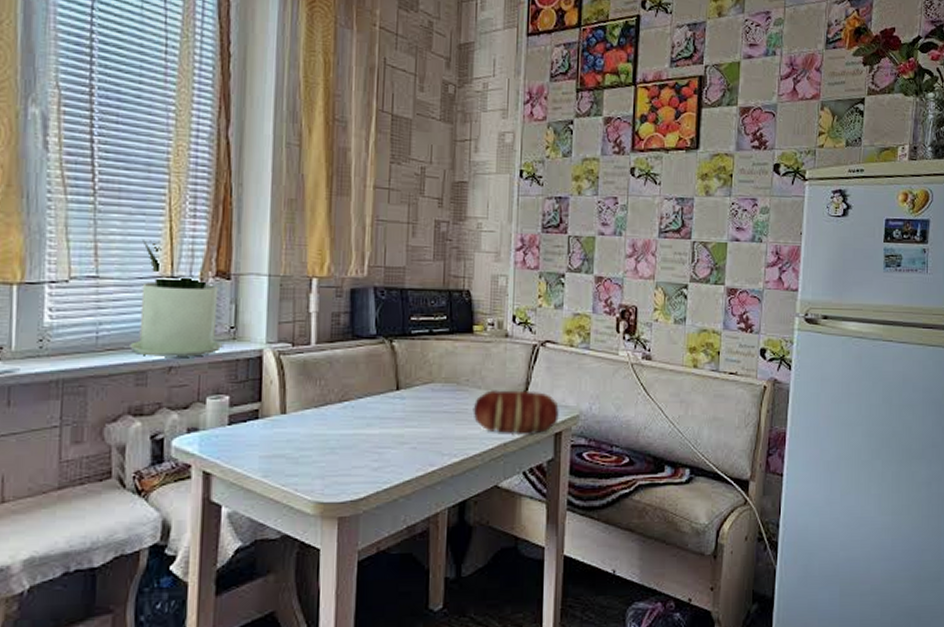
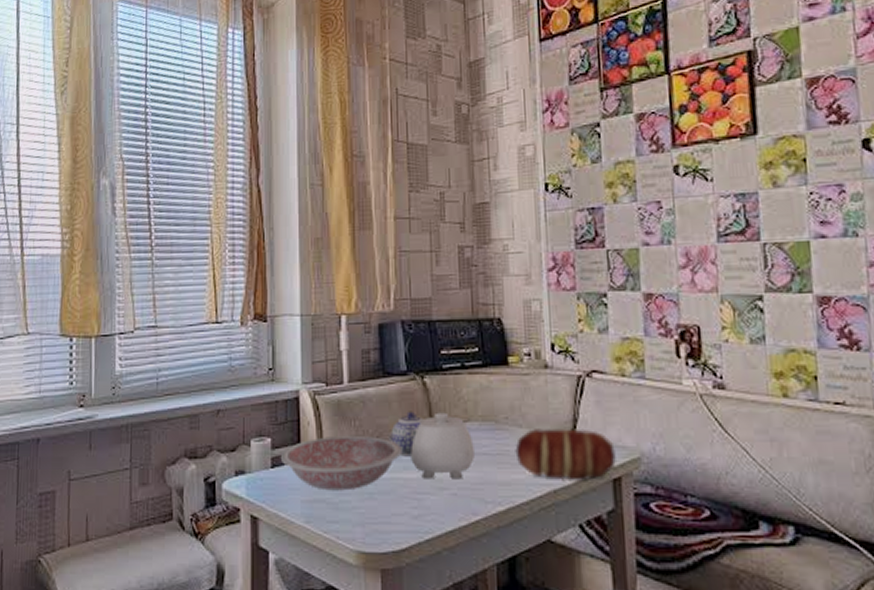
planter: present [130,238,223,357] -> none [184,288,263,400]
bowl: none [238,394,367,447] -> present [280,435,403,491]
teapot: none [356,372,389,413] -> present [391,411,423,455]
sugar bowl: none [375,374,436,435] -> present [411,412,474,480]

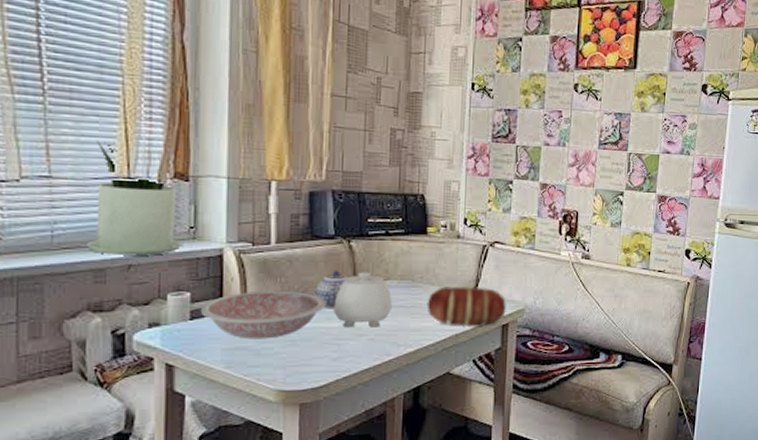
planter: none [184,288,263,400] -> present [87,139,183,256]

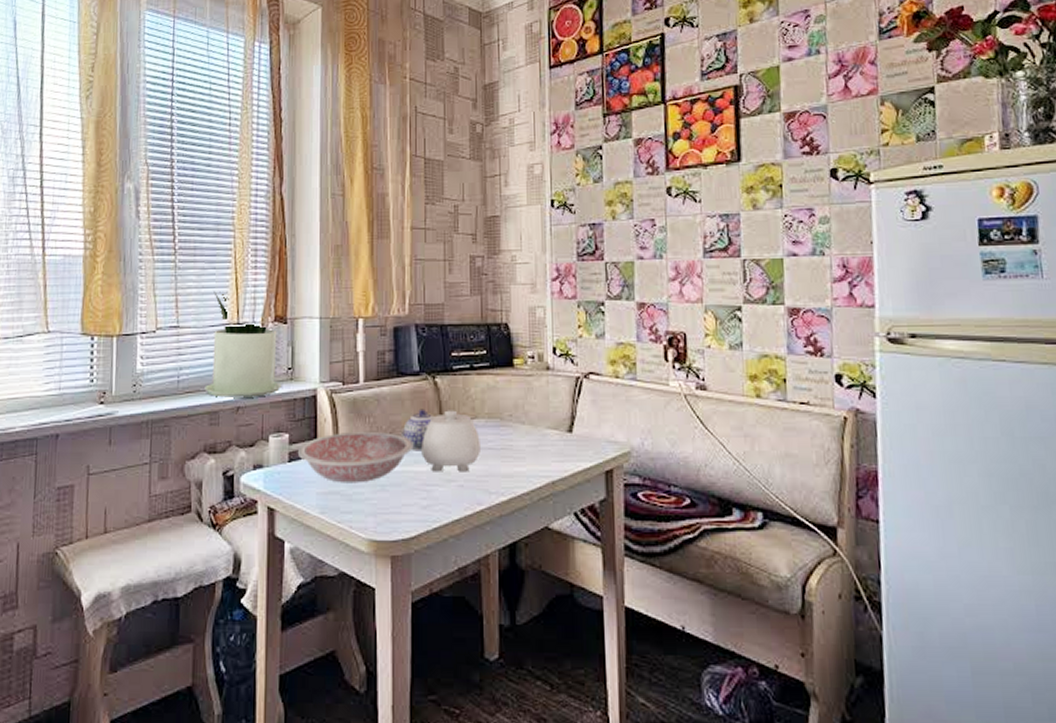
bread loaf: present [427,286,506,326] -> none [518,425,609,472]

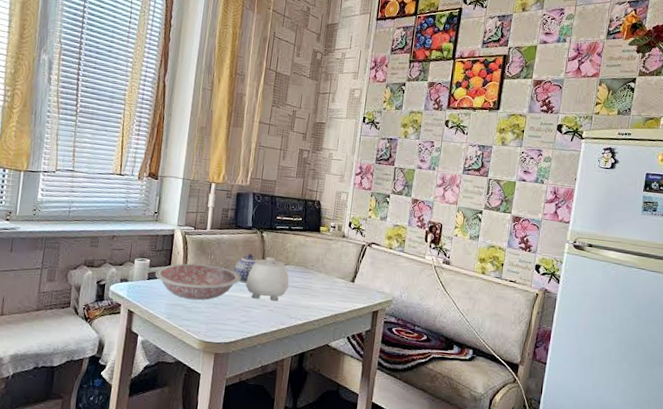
planter: present [204,290,282,398] -> none [89,147,150,231]

